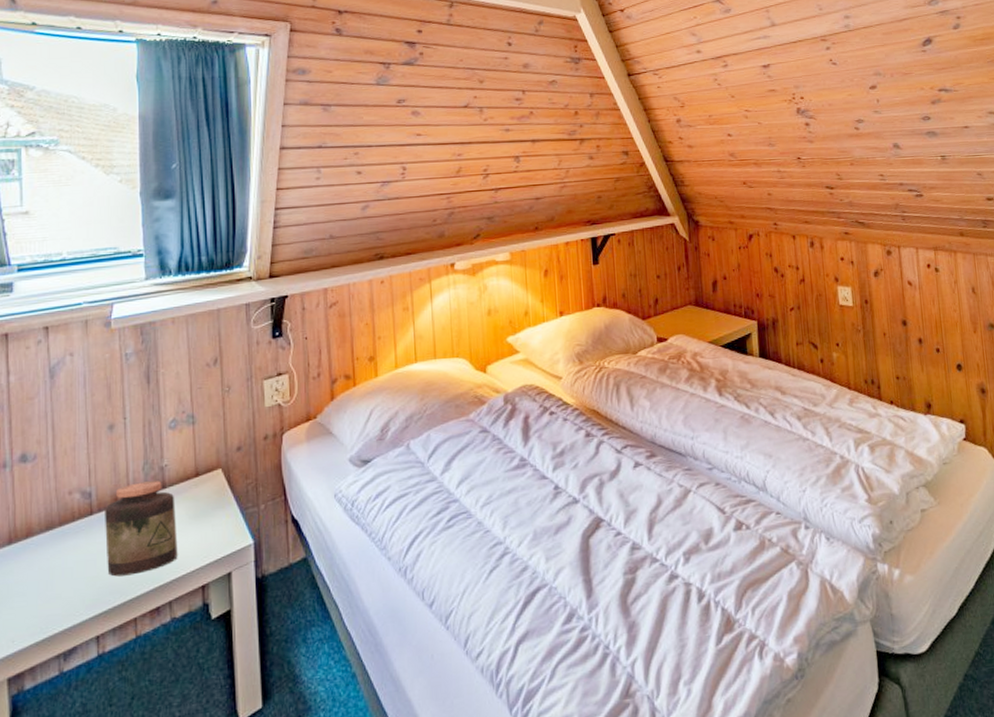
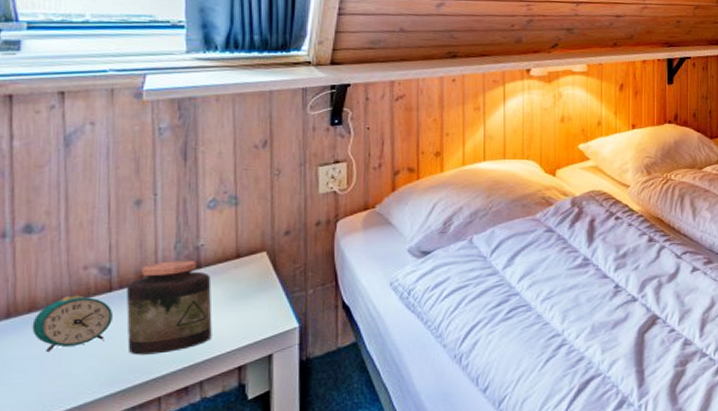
alarm clock: none [29,519,94,575] -> present [32,295,113,351]

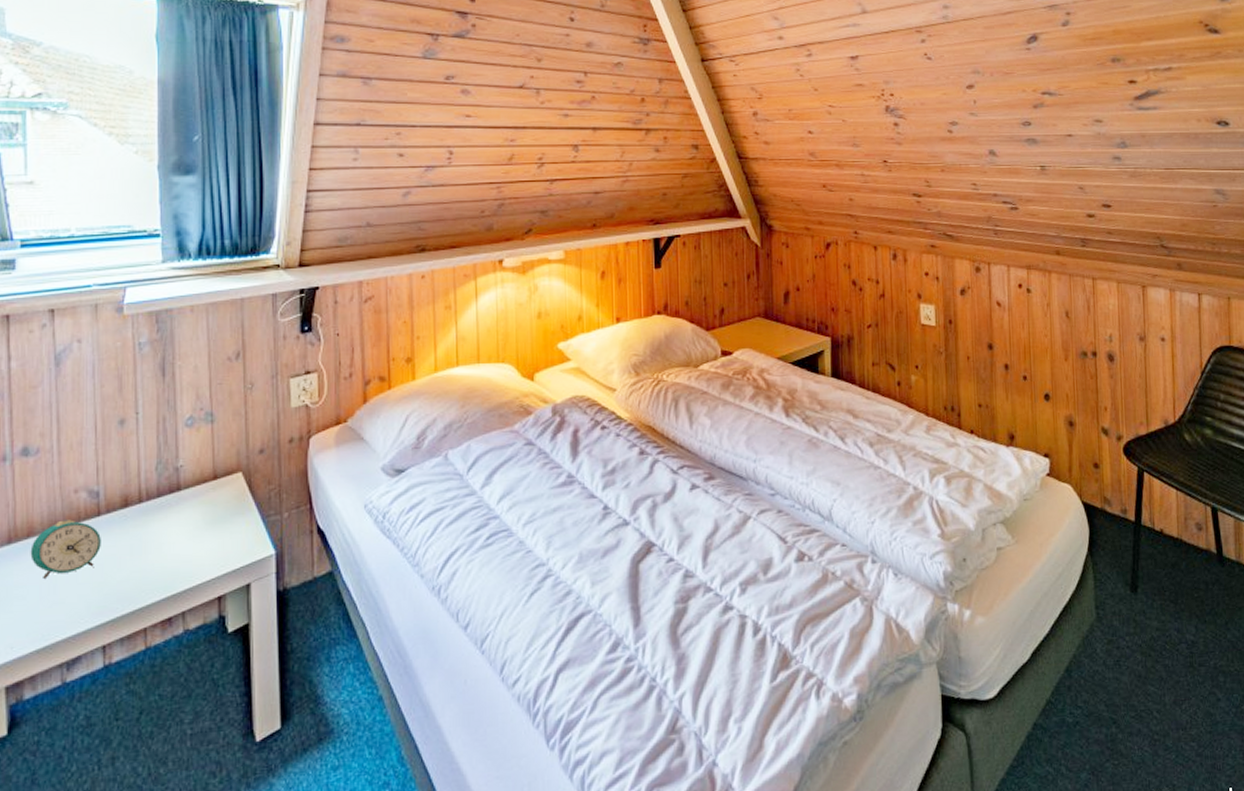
jar: present [126,260,212,355] -> none [112,482,192,583]

